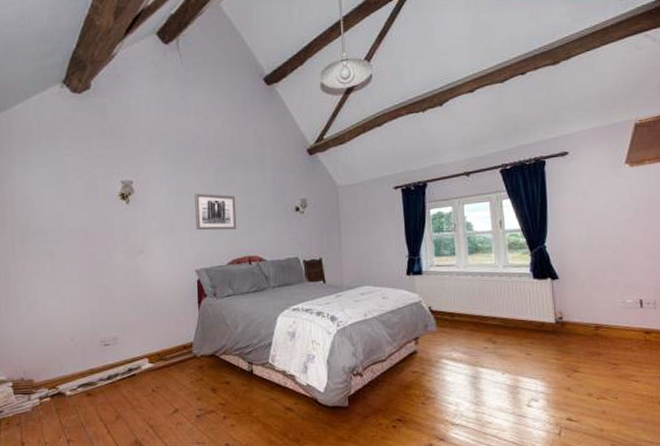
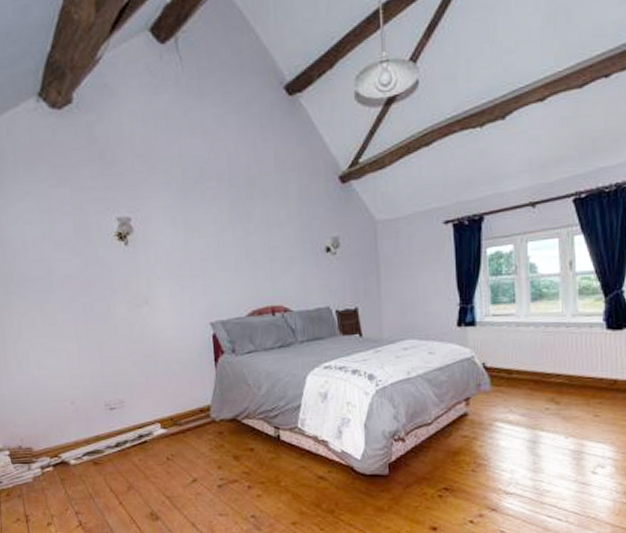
wall art: present [195,193,237,231] -> none [205,231,257,276]

